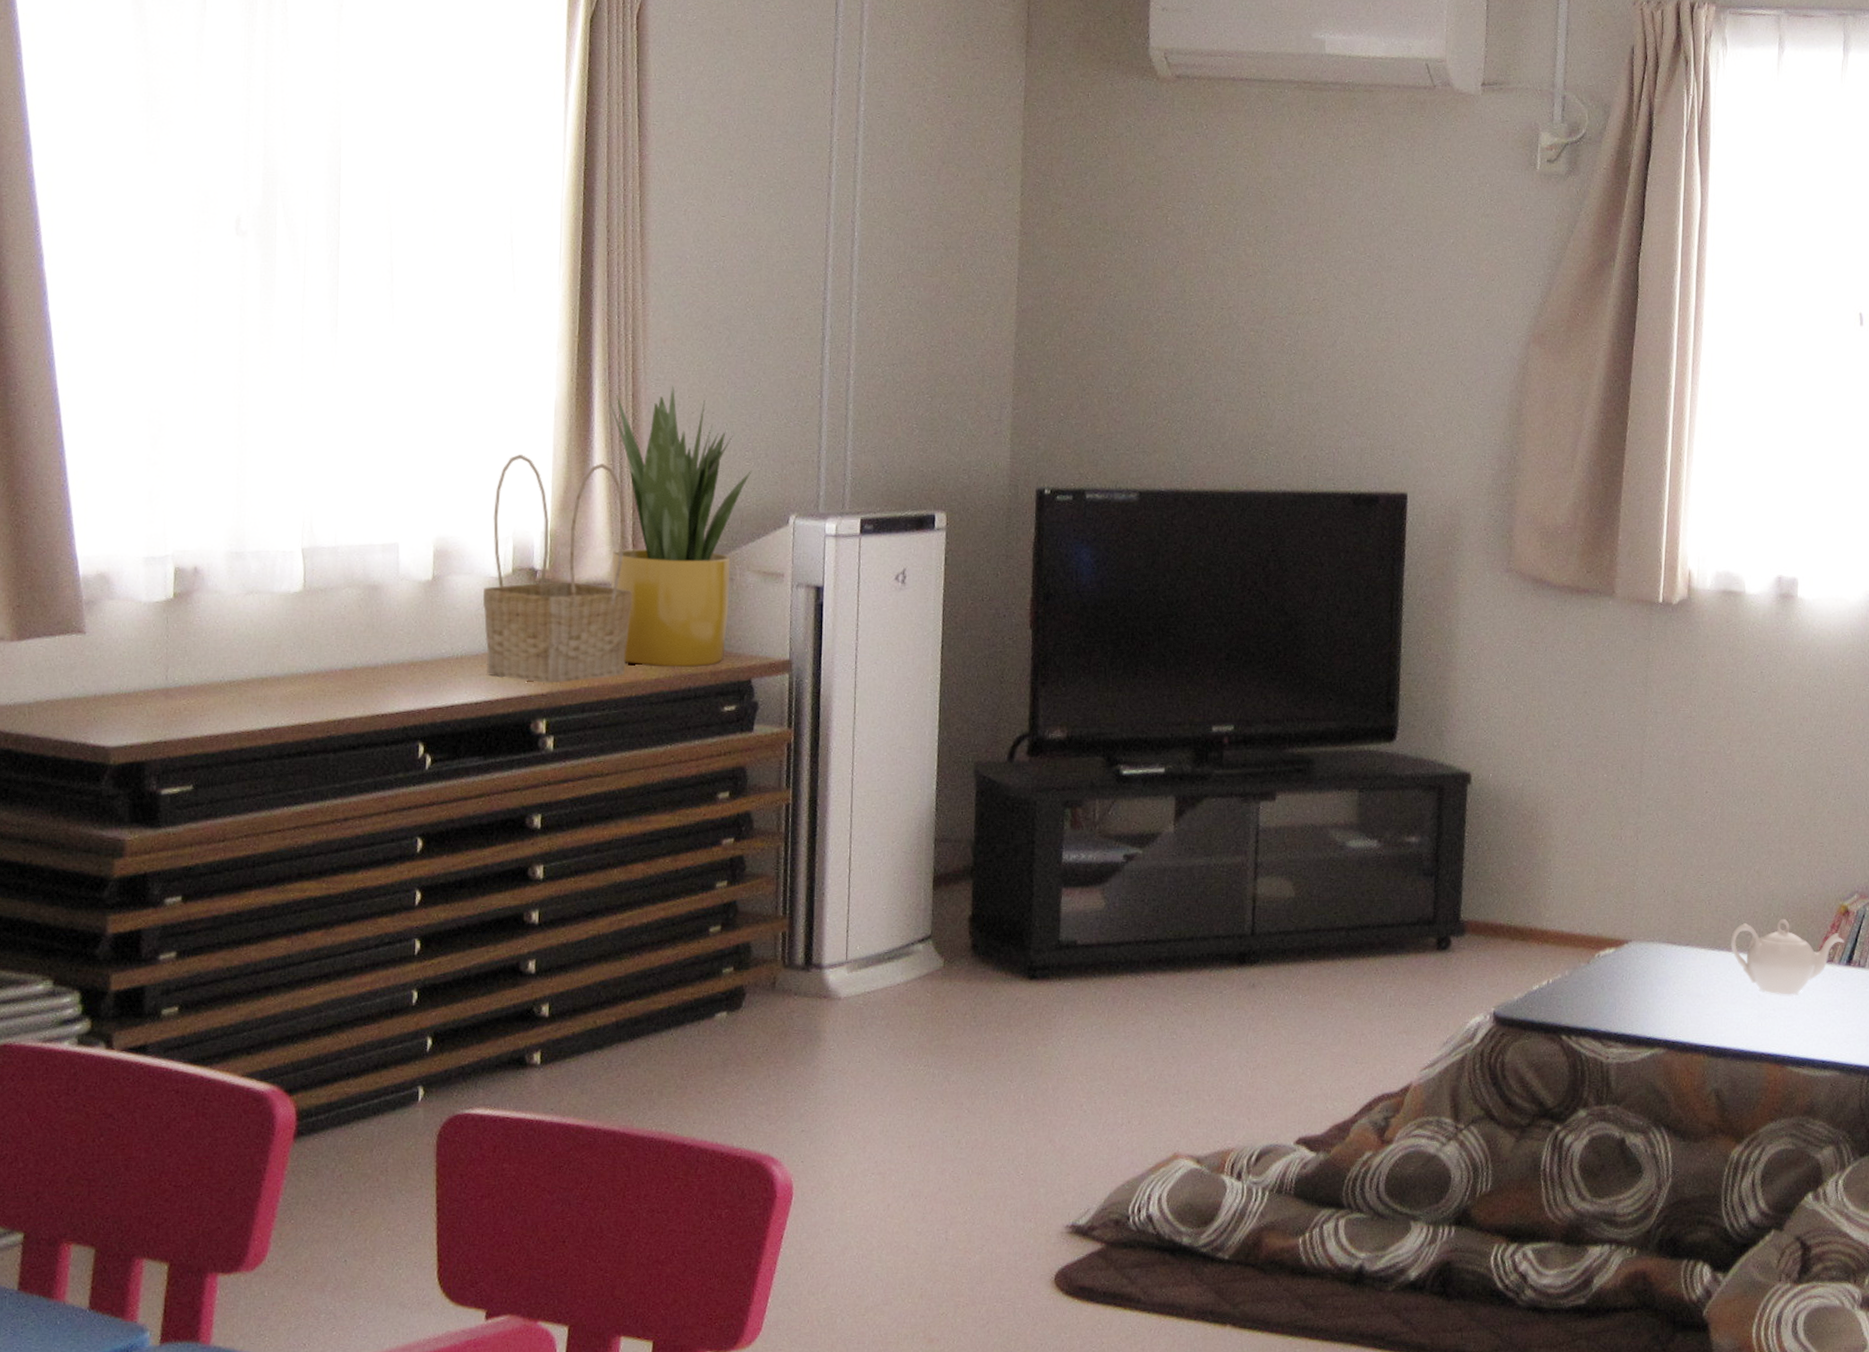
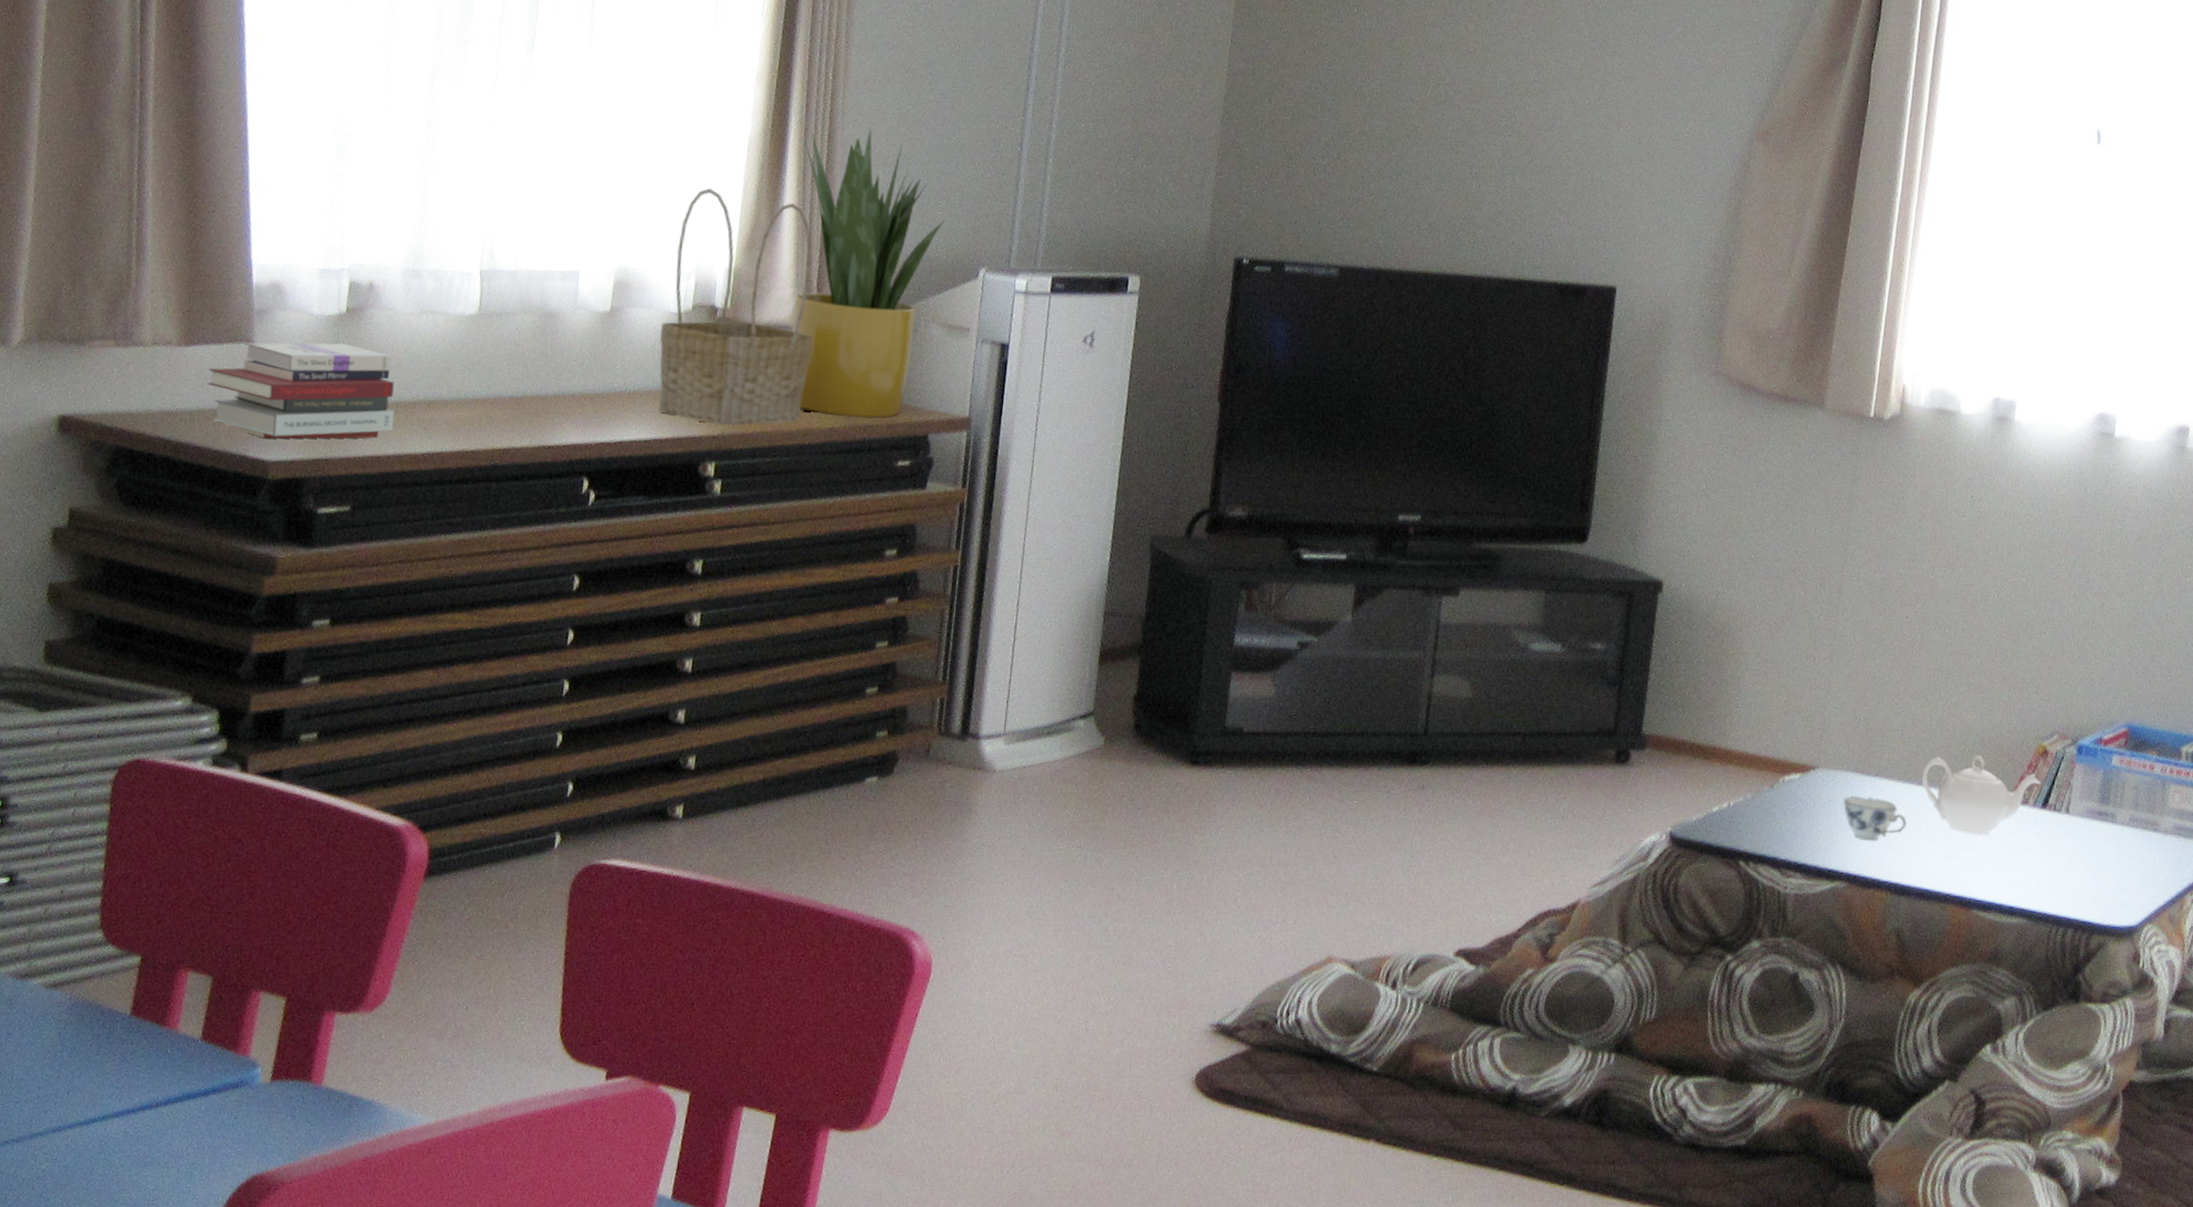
books: none [42,627,229,726] -> present [207,342,395,439]
teacup: none [1657,965,1719,1009] -> present [1843,795,1907,842]

